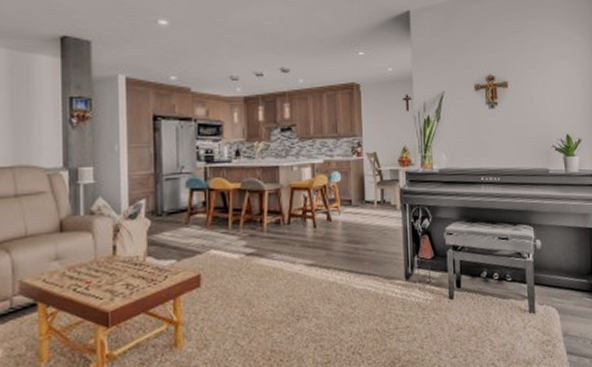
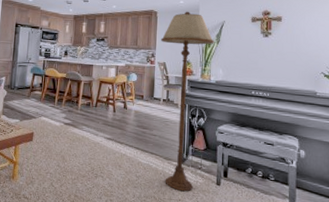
floor lamp: none [368,81,434,316] -> present [161,11,214,192]

